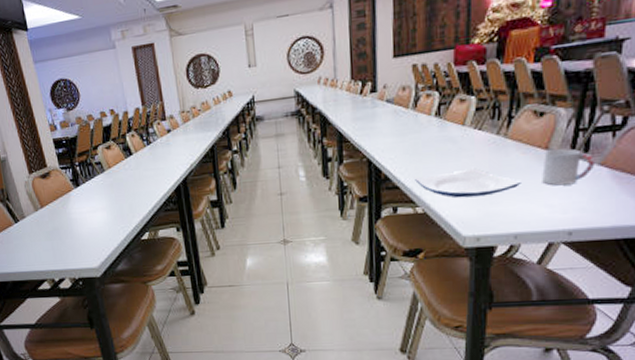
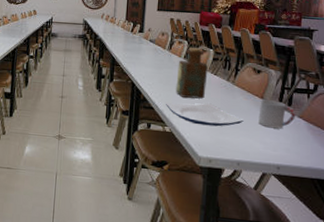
bottle: none [427,97,469,167] -> present [176,47,208,99]

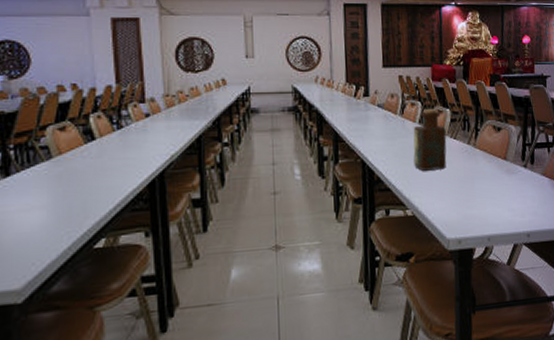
plate: present [166,103,244,127] -> none [404,173,489,202]
cup: present [258,99,296,129] -> none [503,160,540,192]

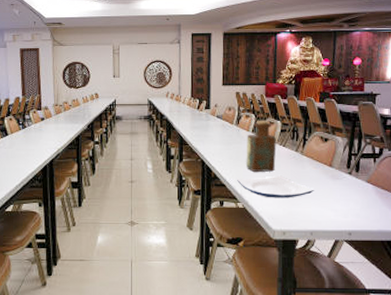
plate: none [404,173,489,202] -> present [237,175,314,198]

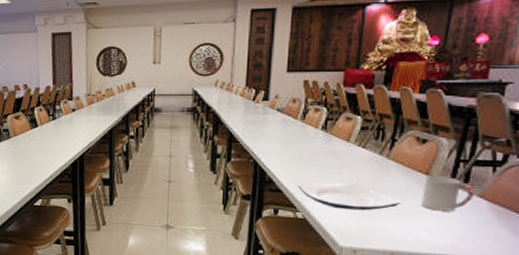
bottle: present [246,120,277,172] -> none [311,114,354,178]
cup: none [328,167,364,195] -> present [421,176,475,212]

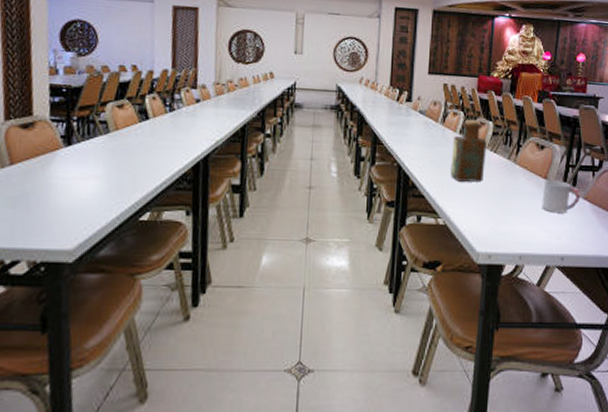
plate: present [298,183,401,211] -> none [439,187,526,215]
bottle: none [311,114,354,178] -> present [450,119,487,182]

